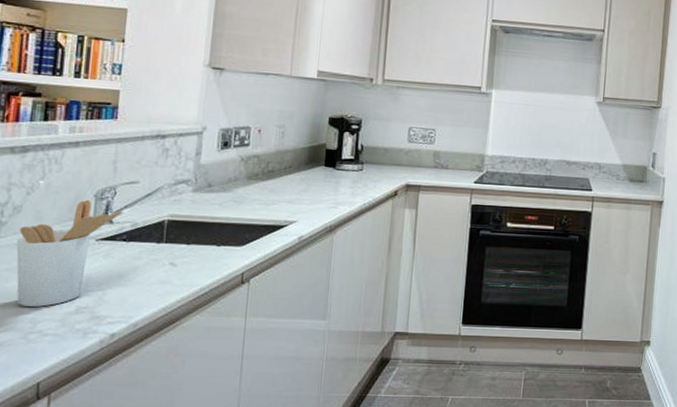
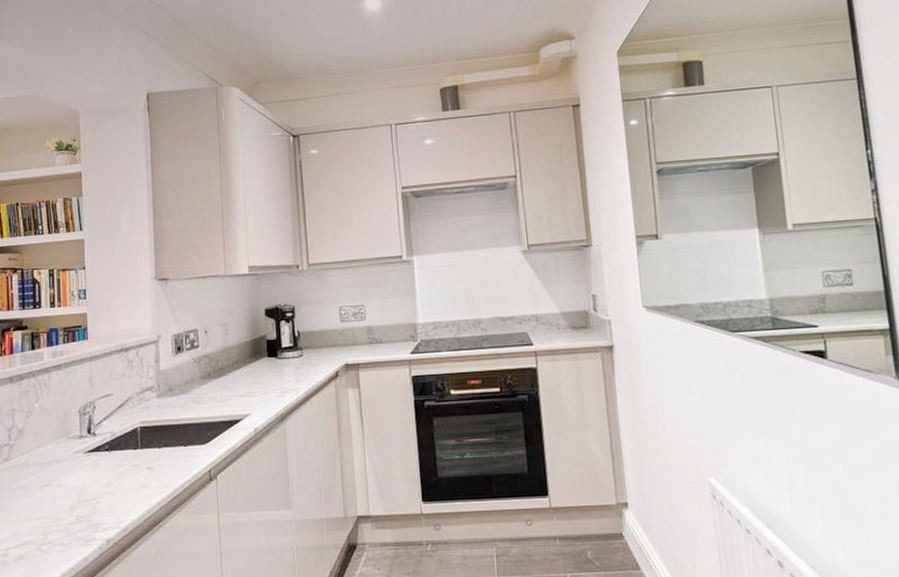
utensil holder: present [16,199,122,307] -> none [23,416,102,520]

